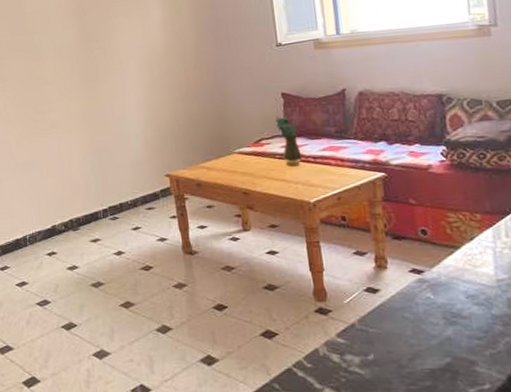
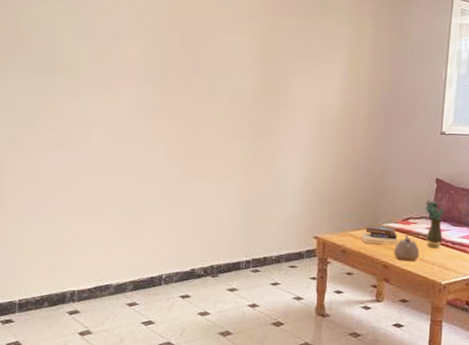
books: none [214,151,255,173] -> present [361,224,399,246]
teapot: none [251,157,281,185] -> present [393,235,420,262]

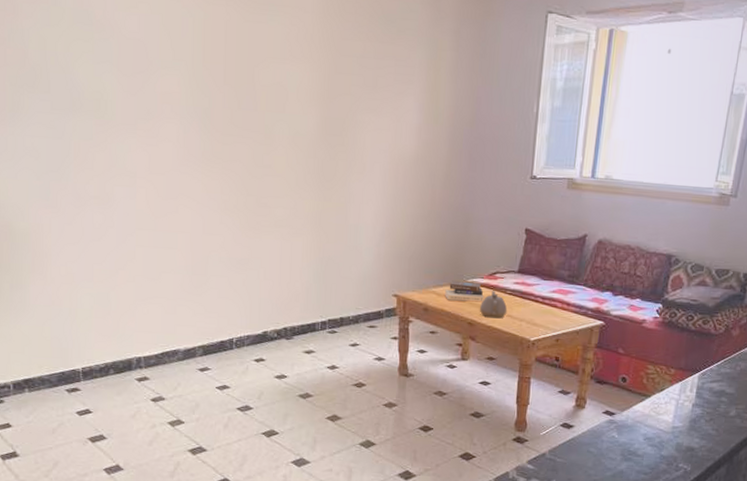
vase: present [425,198,444,249] -> none [513,250,534,304]

